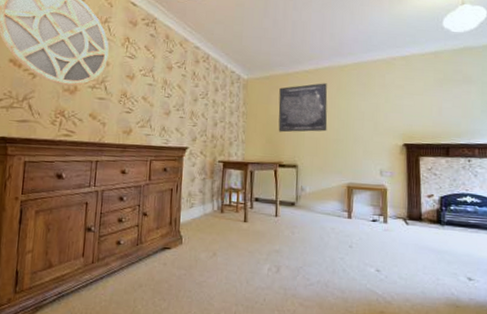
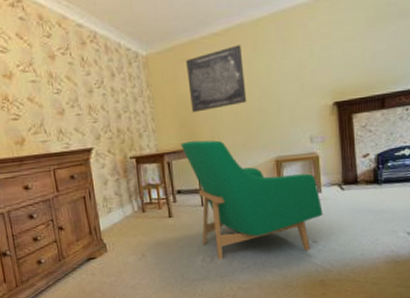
armchair: none [264,156,387,279] -> present [180,140,323,260]

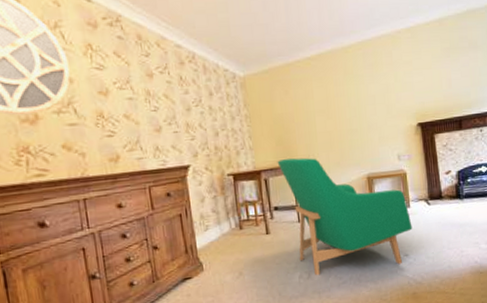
wall art: present [186,45,247,113] -> none [282,69,339,132]

